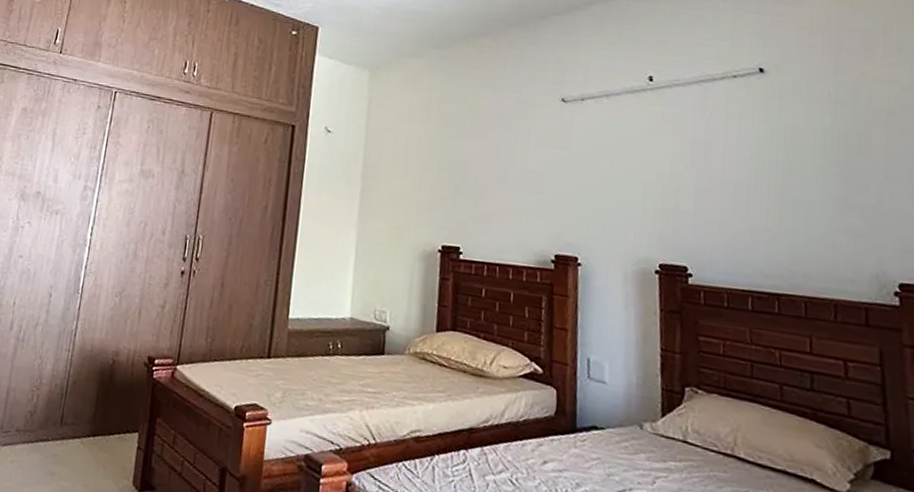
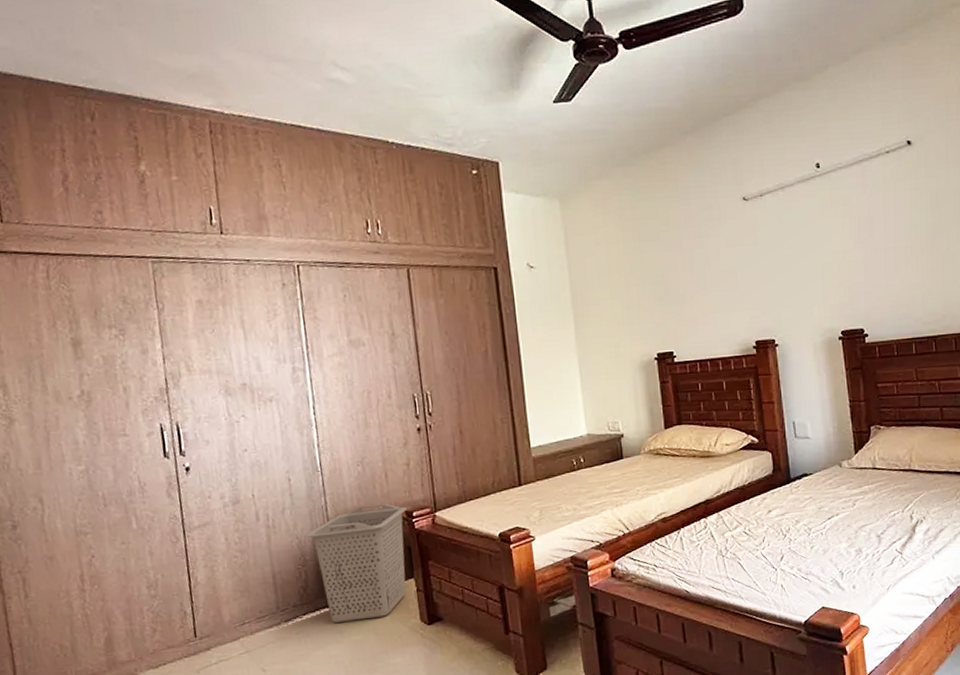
laundry basket: none [47,339,151,469] -> present [305,504,408,623]

